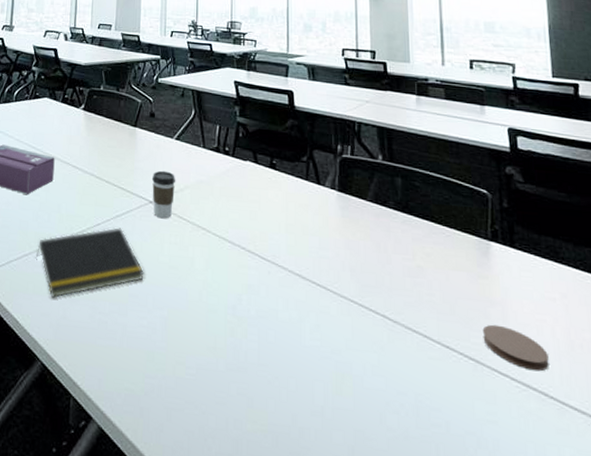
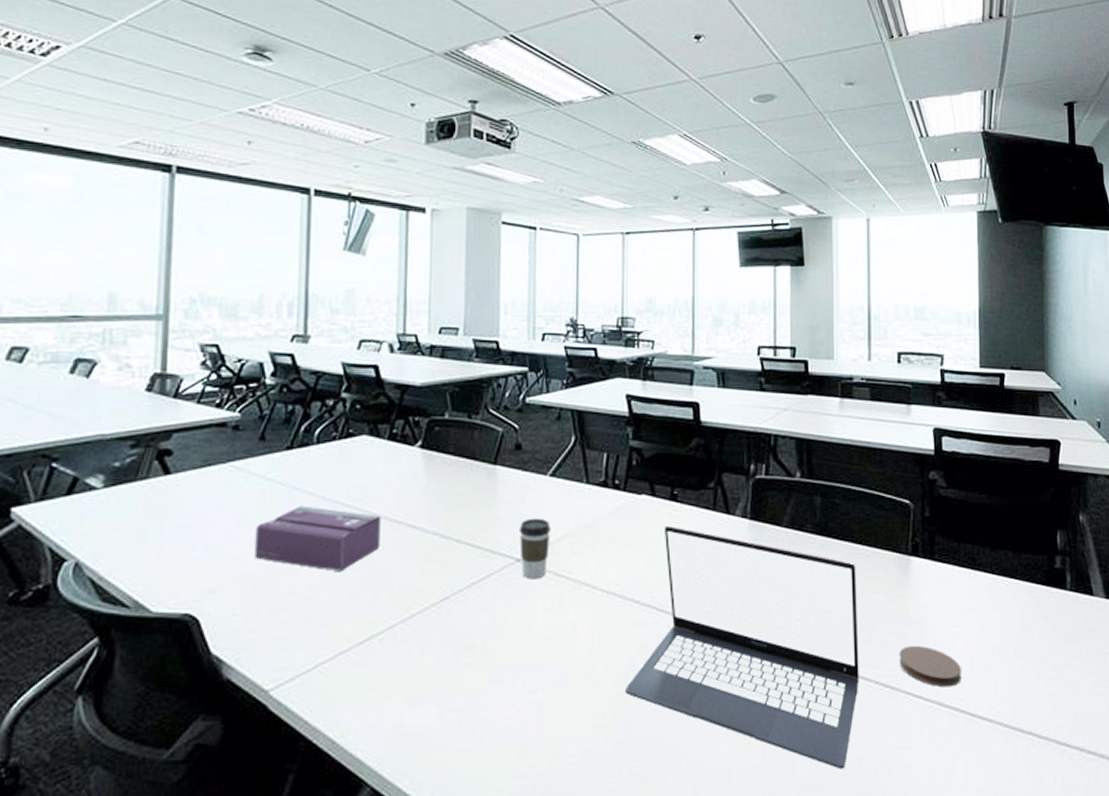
notepad: present [36,227,144,298] -> none [358,598,511,702]
laptop: none [233,188,444,429] -> present [625,525,859,770]

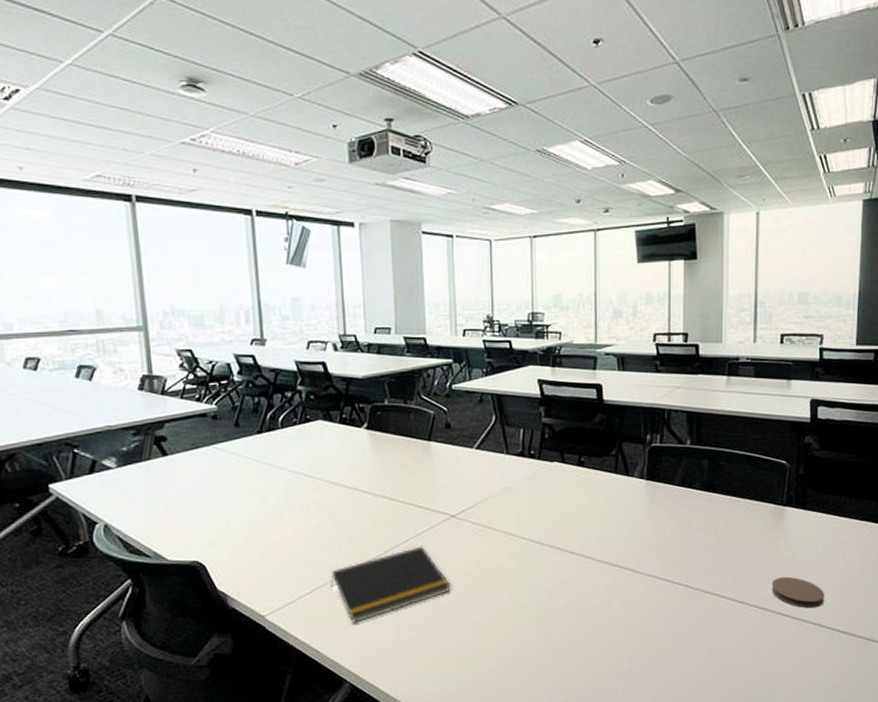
tissue box: present [254,506,381,572] -> none [240,477,340,528]
notepad: none [358,598,511,702] -> present [330,546,451,623]
coffee cup: present [518,518,552,579] -> none [452,482,479,531]
laptop: present [625,525,859,770] -> none [544,486,738,670]

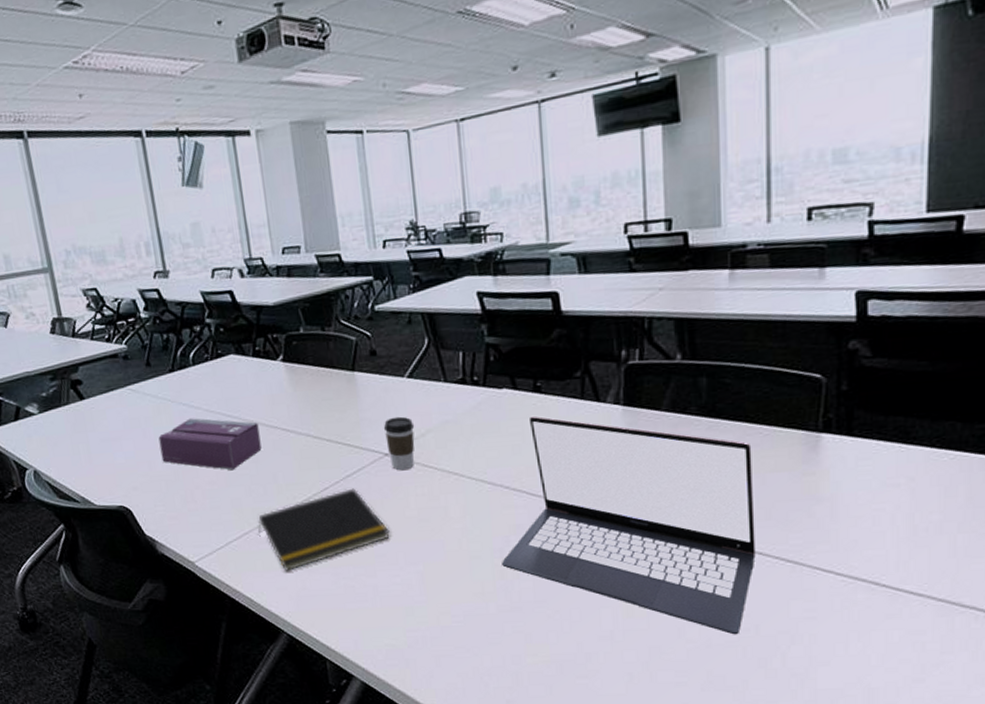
tissue box: none [240,477,340,528] -> present [158,418,262,471]
coffee cup: none [452,482,479,531] -> present [383,416,415,471]
laptop: none [544,486,738,670] -> present [502,416,756,635]
coaster: present [771,576,824,609] -> none [804,522,884,563]

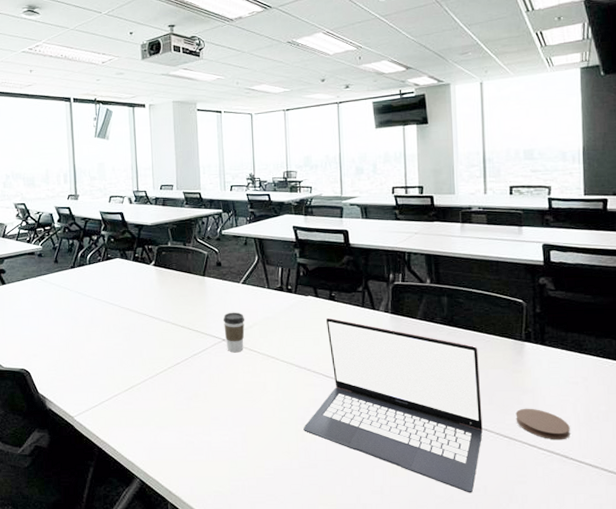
tissue box: present [158,418,262,471] -> none [57,304,133,346]
notepad: present [258,488,390,571] -> none [125,364,223,427]
coaster: none [804,522,884,563] -> present [515,408,570,440]

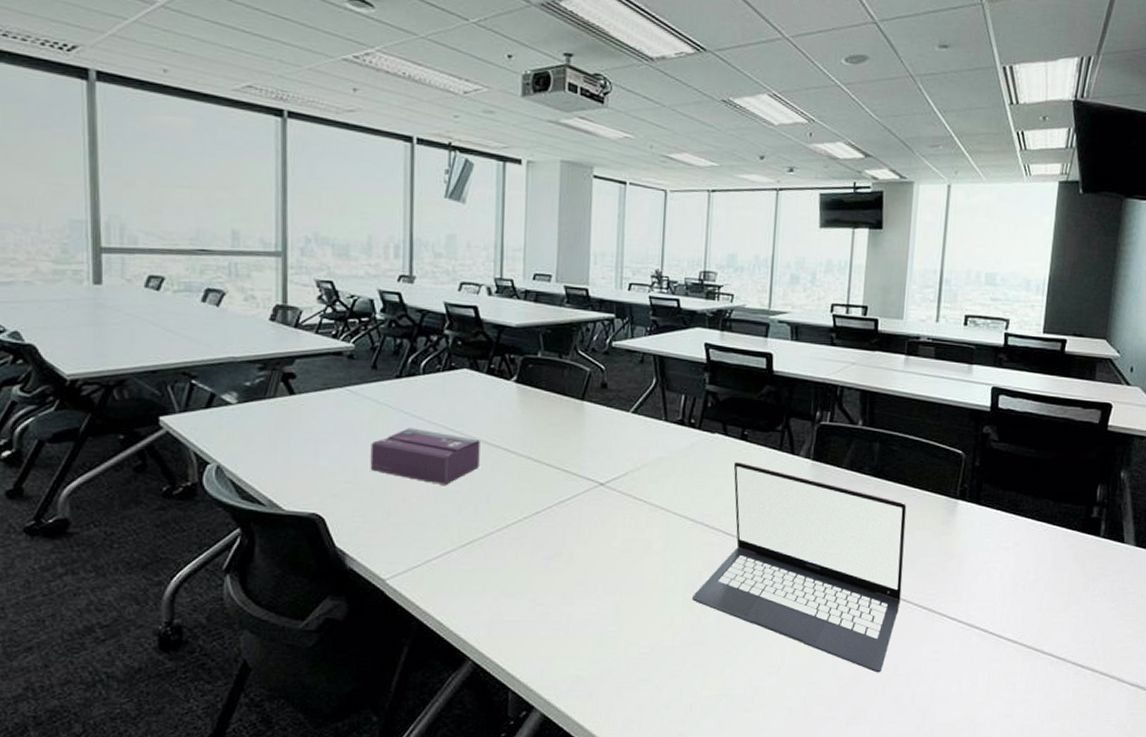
tissue box: none [57,304,133,346] -> present [370,428,480,486]
coffee cup: present [223,312,245,353] -> none [602,448,632,501]
coaster: present [515,408,570,440] -> none [938,576,994,612]

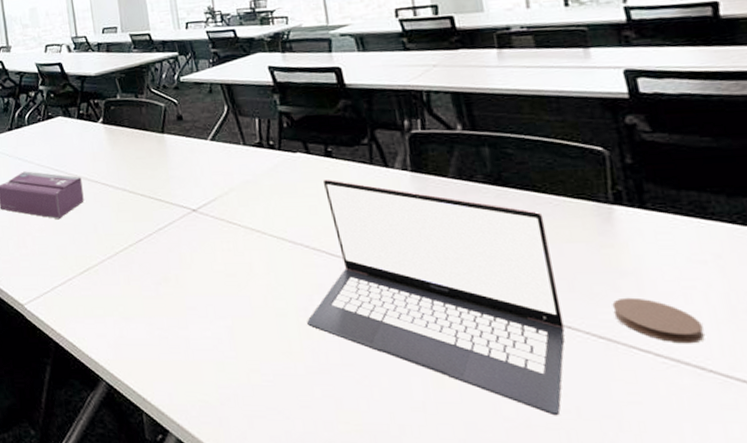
coaster: none [938,576,994,612] -> present [612,297,705,344]

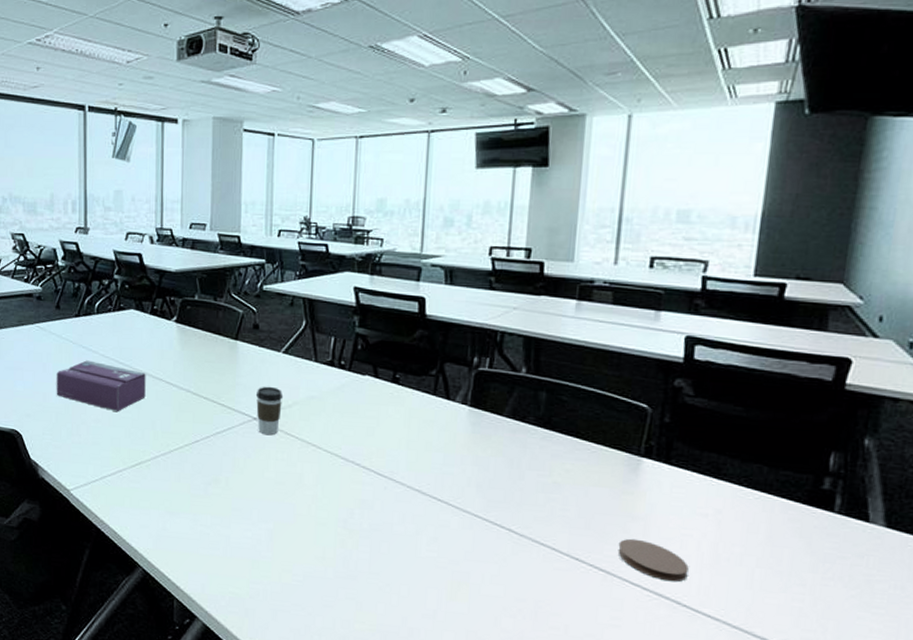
coffee cup: none [190,175,220,226] -> present [255,386,284,435]
laptop: present [307,179,565,416] -> none [344,403,579,631]

